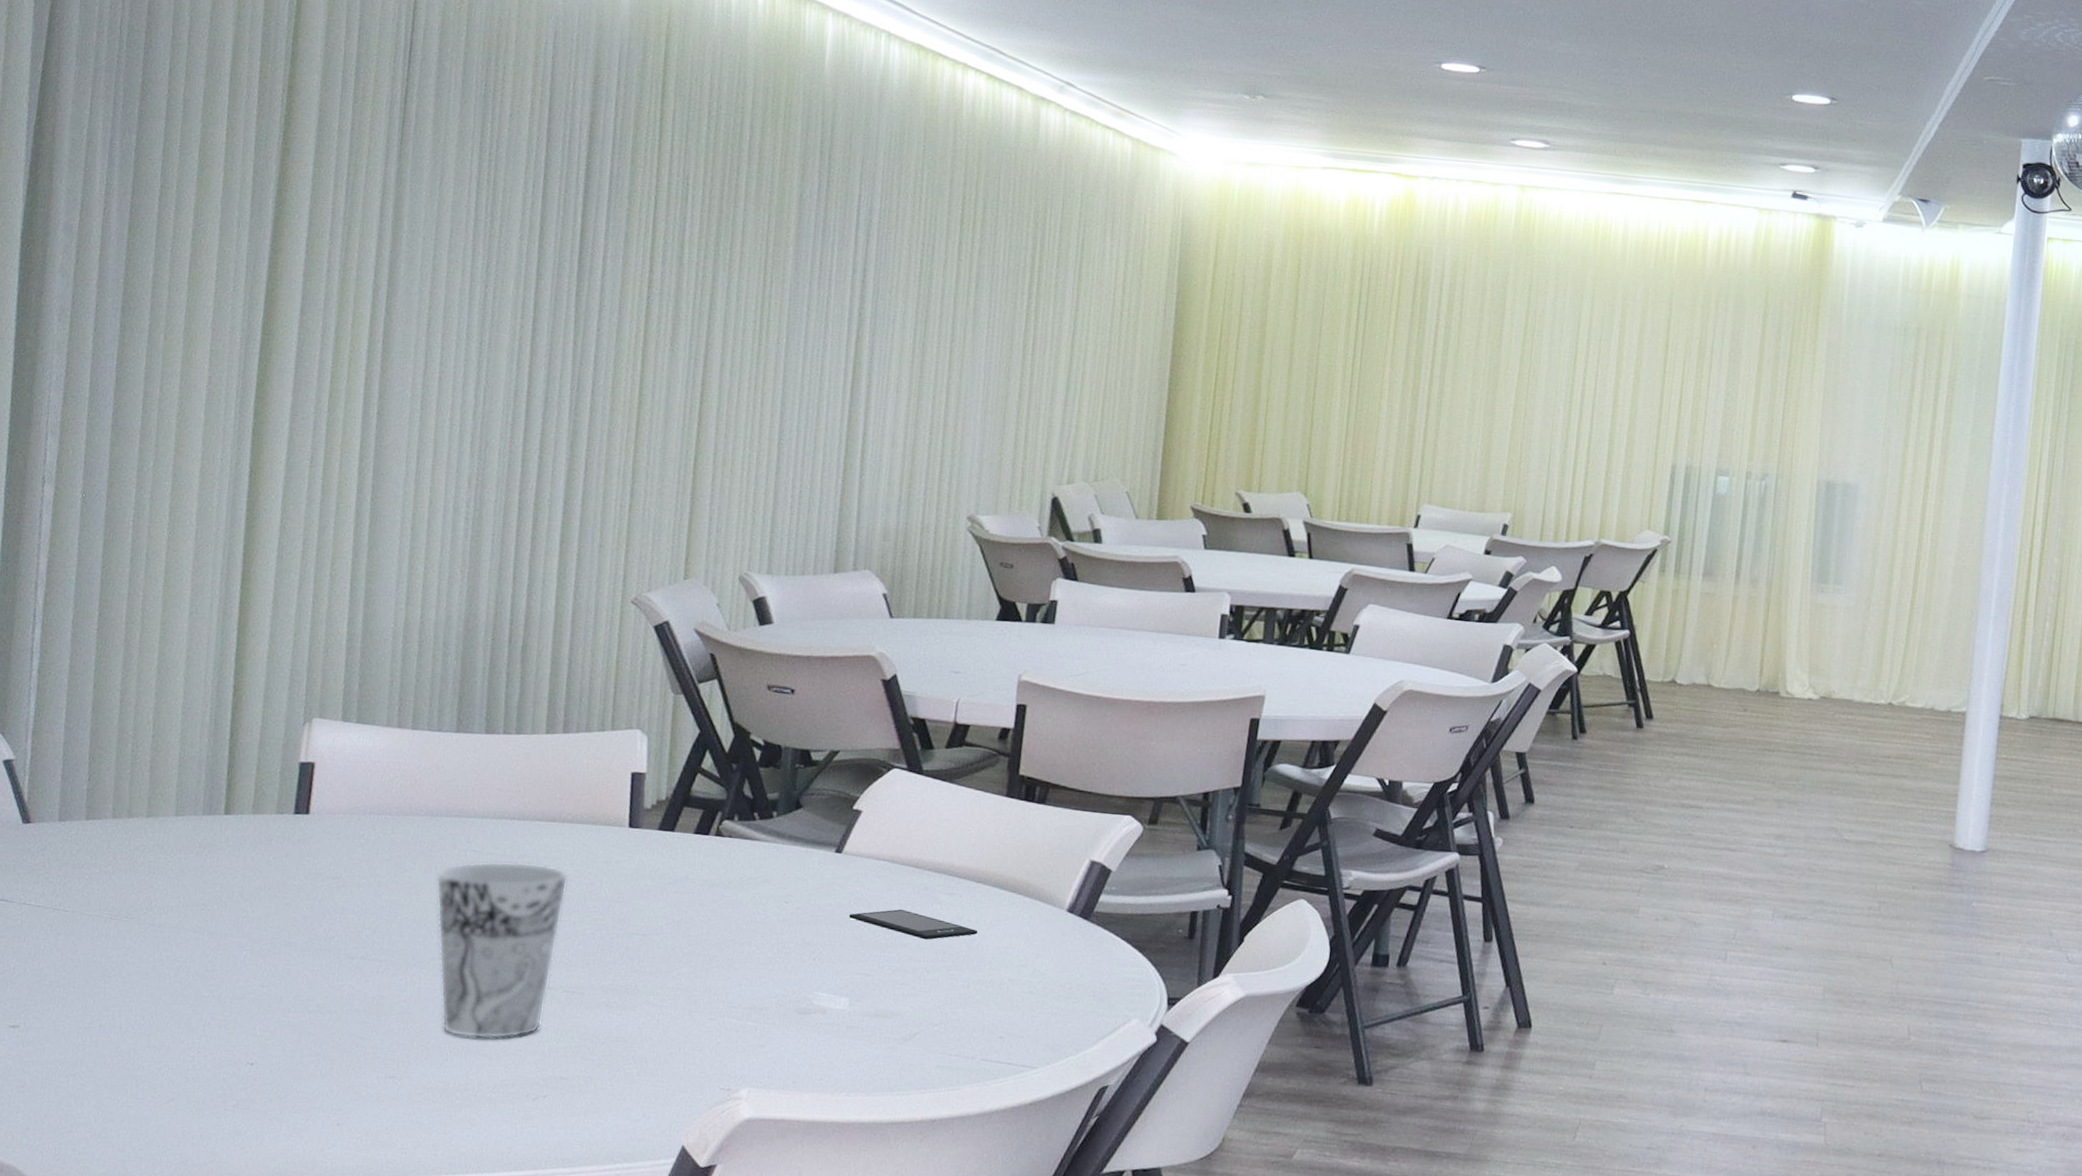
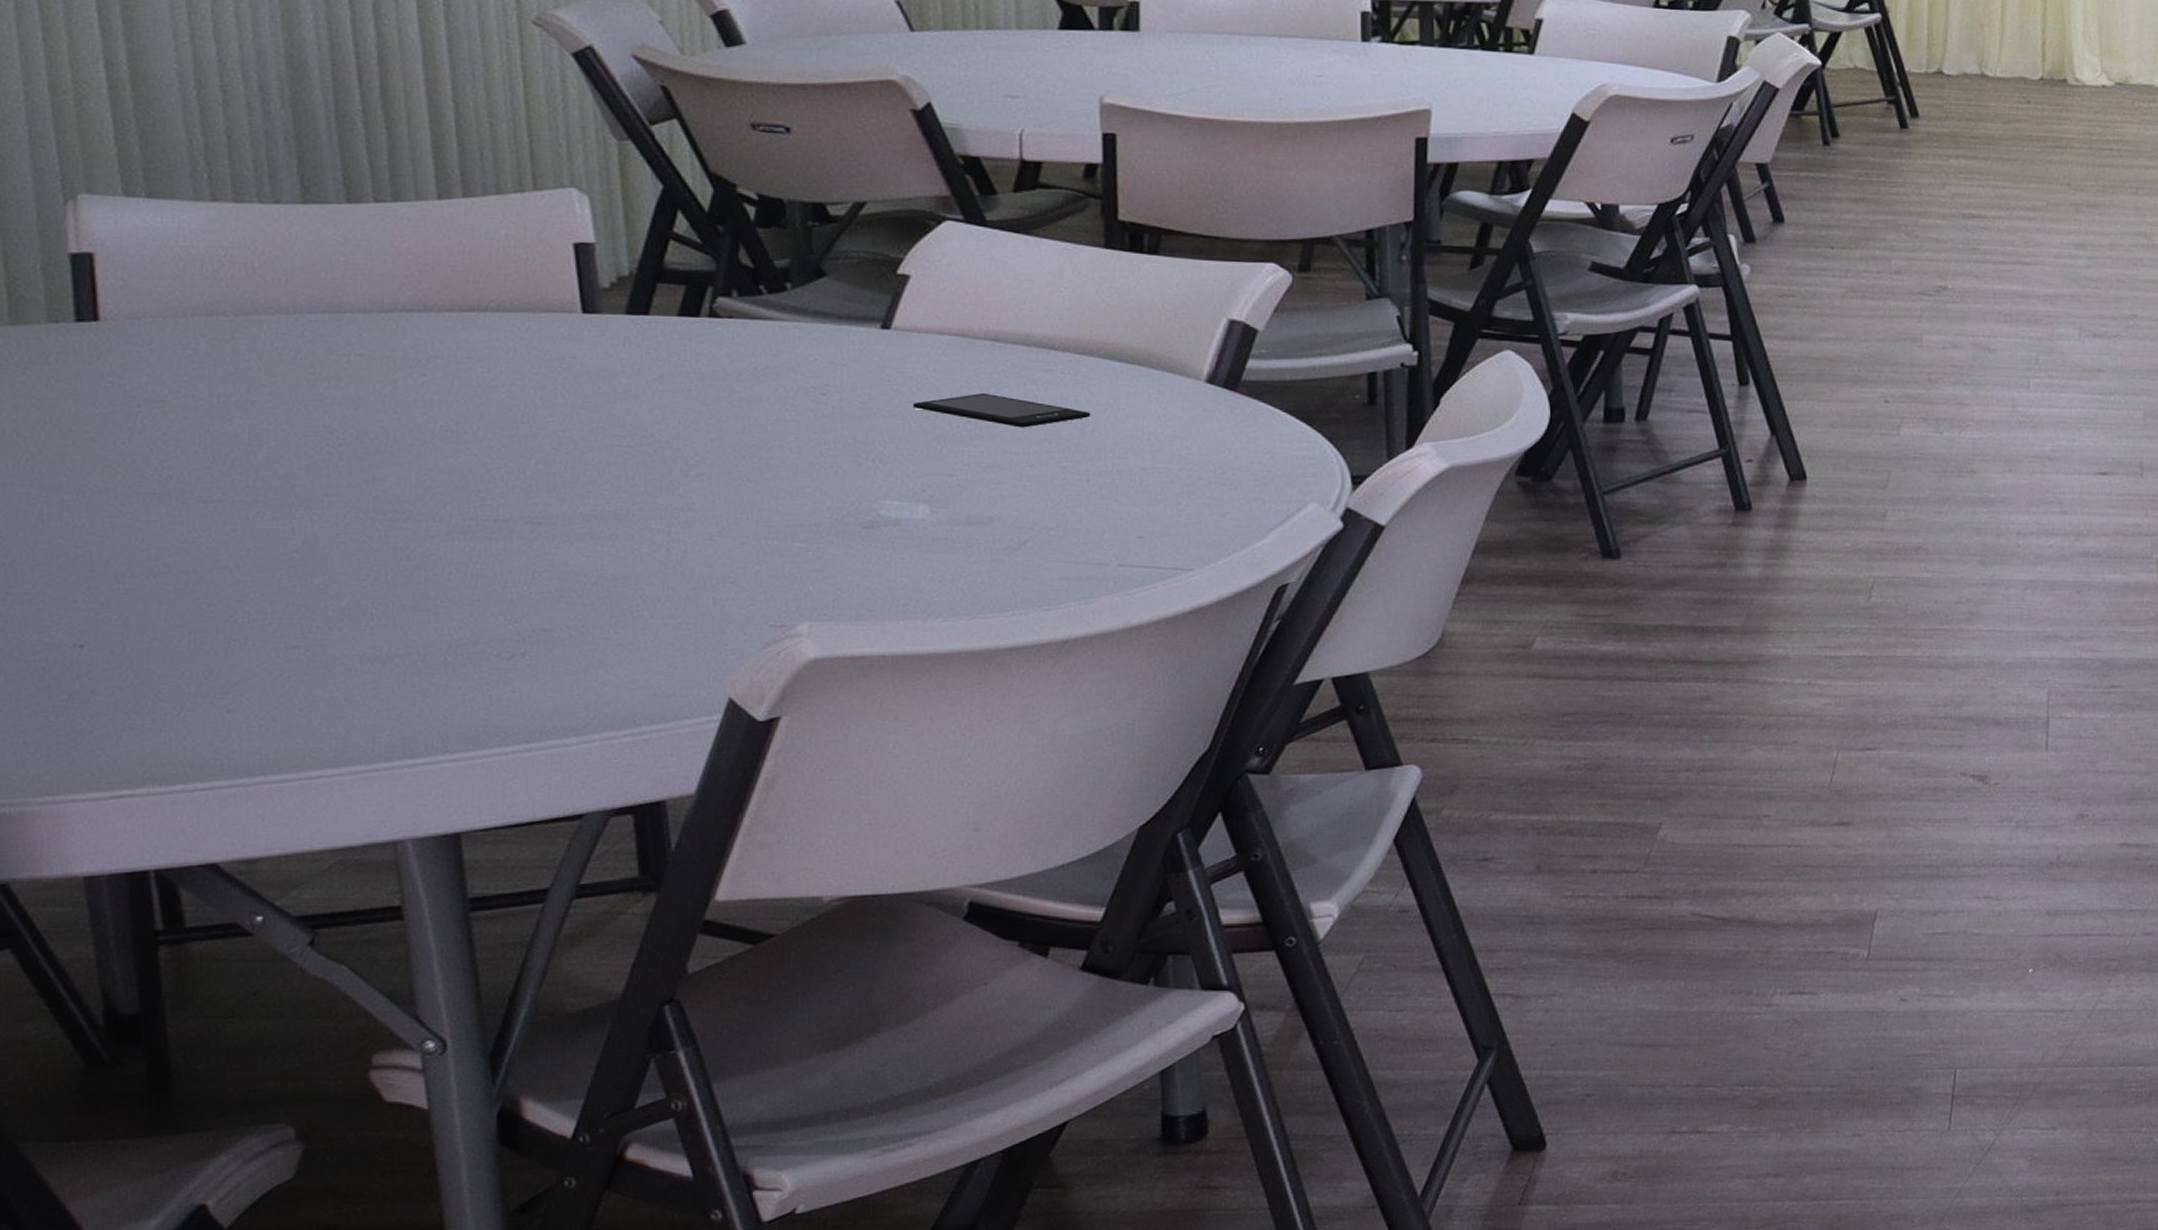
cup: present [436,861,568,1040] -> none [310,365,506,590]

